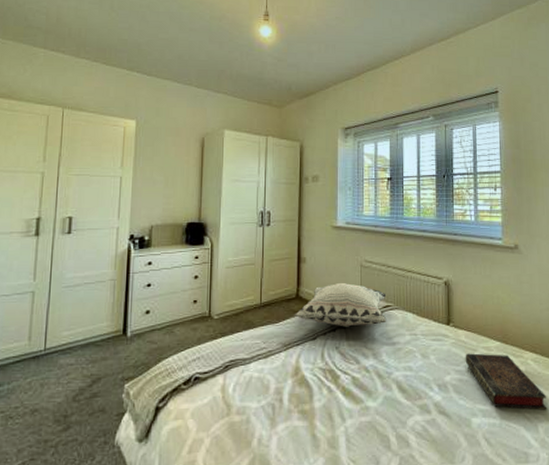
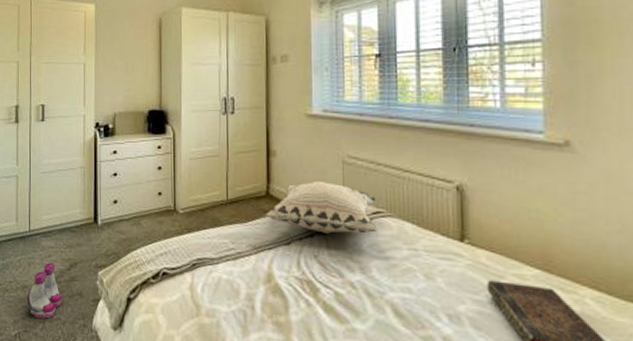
boots: none [35,381,81,442] -> present [26,262,63,319]

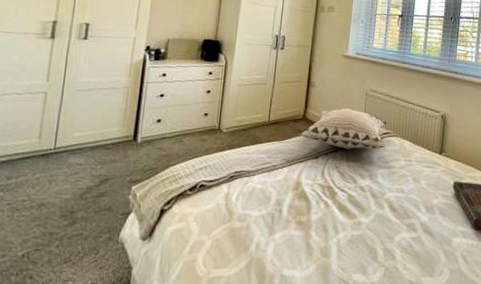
boots: present [26,262,63,319] -> none [42,179,88,235]

